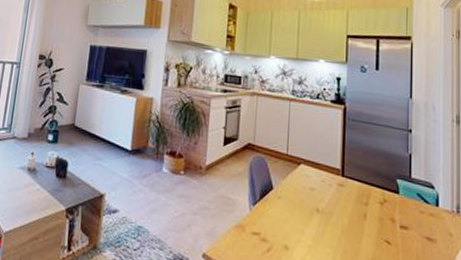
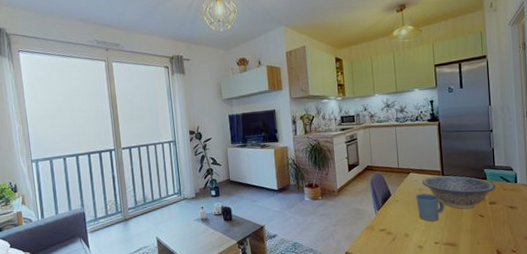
mug: none [304,195,341,236] -> present [416,193,445,222]
decorative bowl: none [314,174,411,229] -> present [421,175,496,209]

